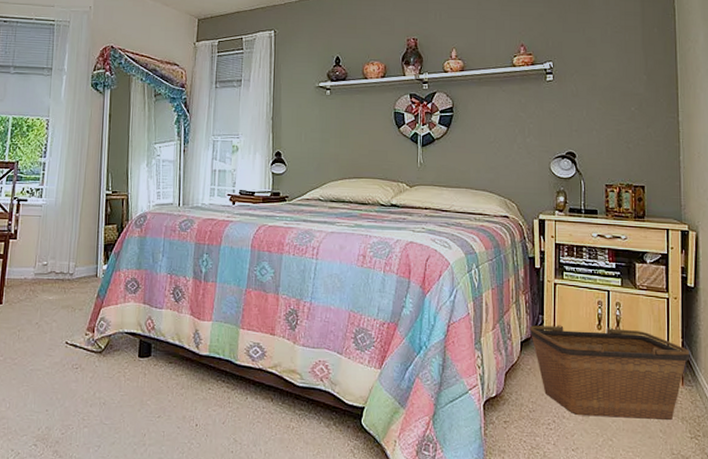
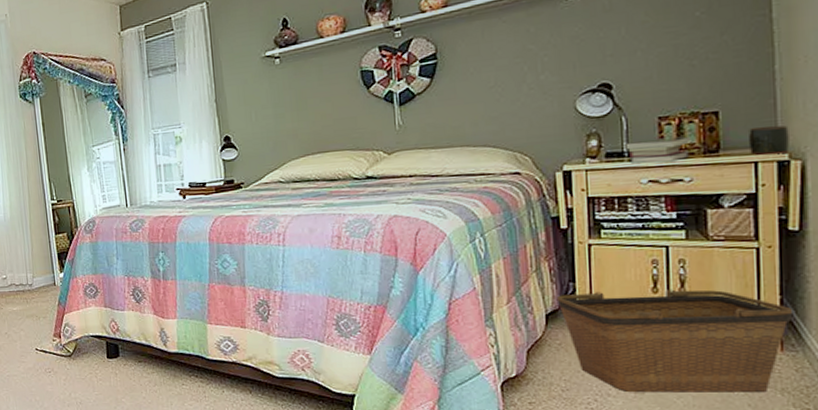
books: none [583,201,627,222] -> present [625,136,692,164]
mug: none [663,202,689,226] -> present [747,125,790,156]

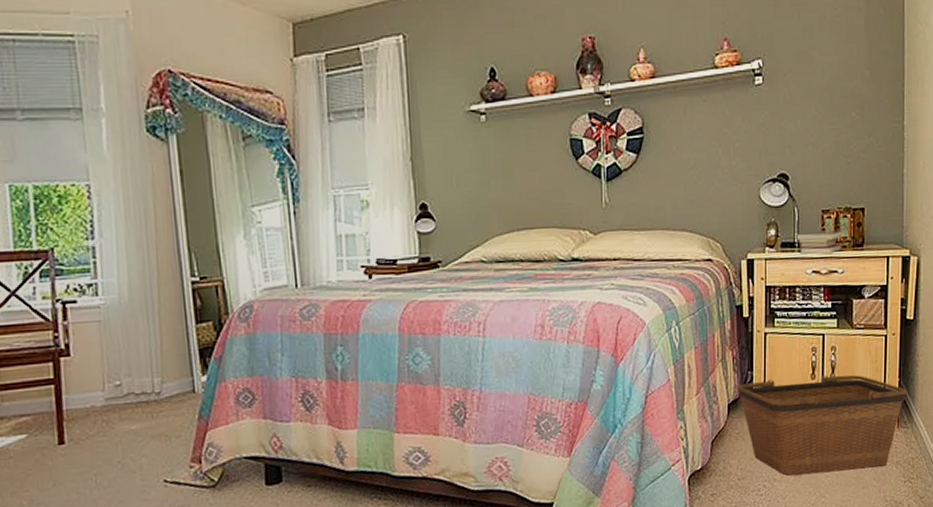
mug: present [747,125,790,156] -> none [883,224,911,251]

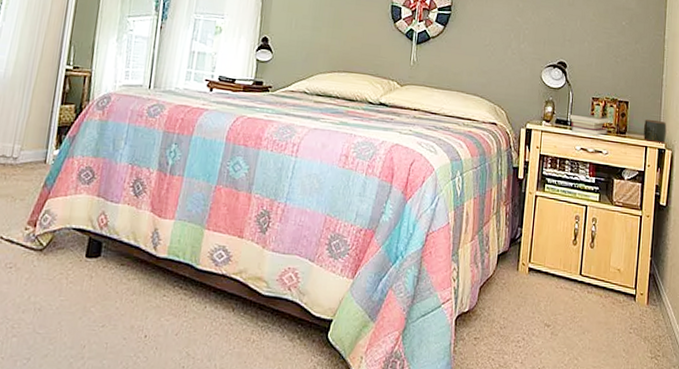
bicycle basket: present [737,375,907,476] -> none [507,238,657,339]
mug: none [883,224,911,251] -> present [643,119,667,144]

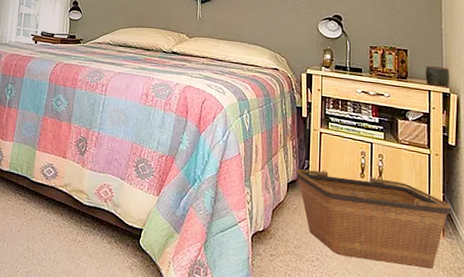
bicycle basket: none [507,238,657,339] -> present [296,169,451,269]
books: present [569,113,611,136] -> none [348,60,390,81]

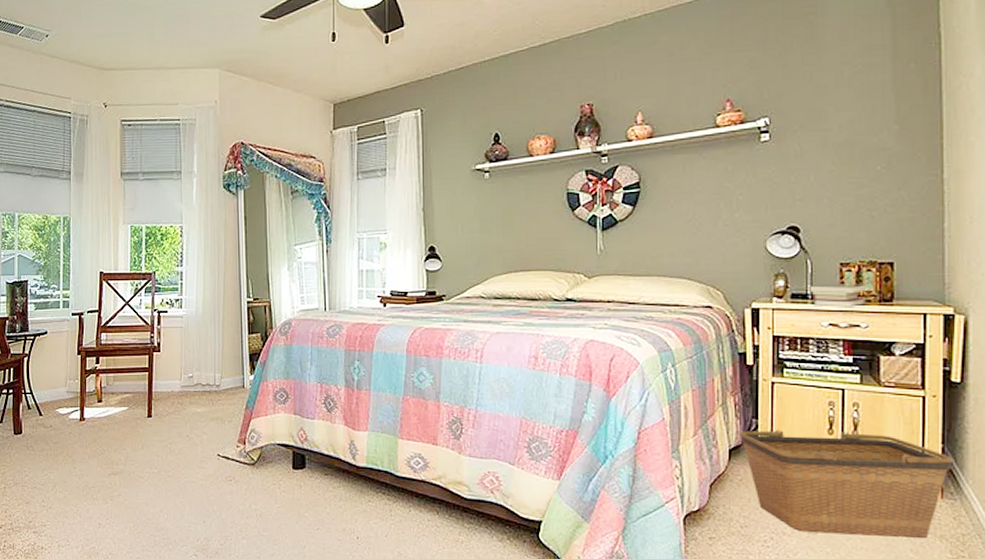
books: none [348,60,390,81] -> present [809,283,869,307]
mug: present [425,65,450,89] -> none [918,280,954,308]

